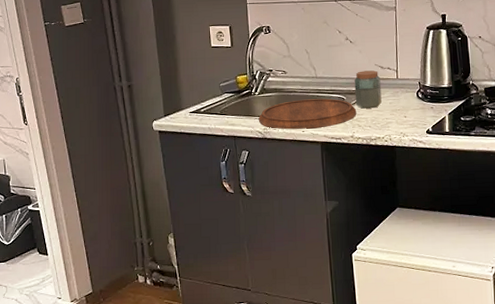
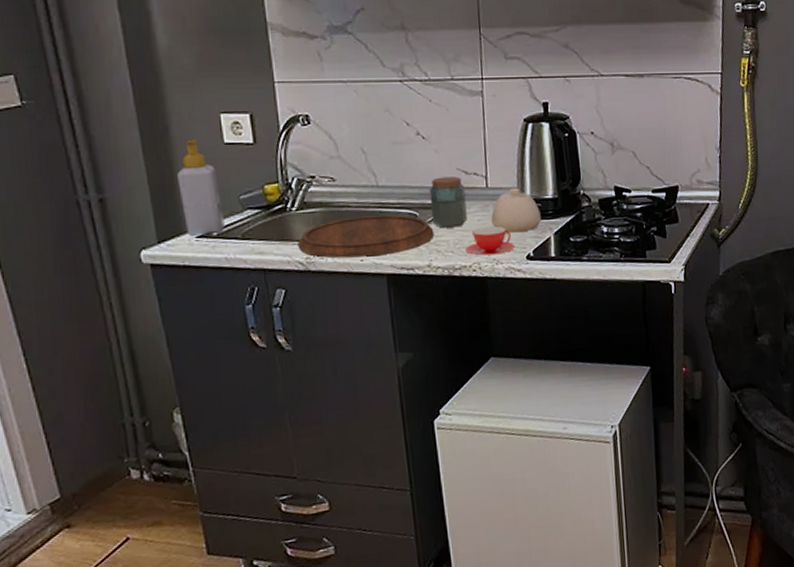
soap bottle: none [179,44,209,111] -> present [177,139,225,236]
teacup: none [380,107,418,130] -> present [465,225,516,256]
sugar bowl: none [400,79,439,113] -> present [491,188,542,233]

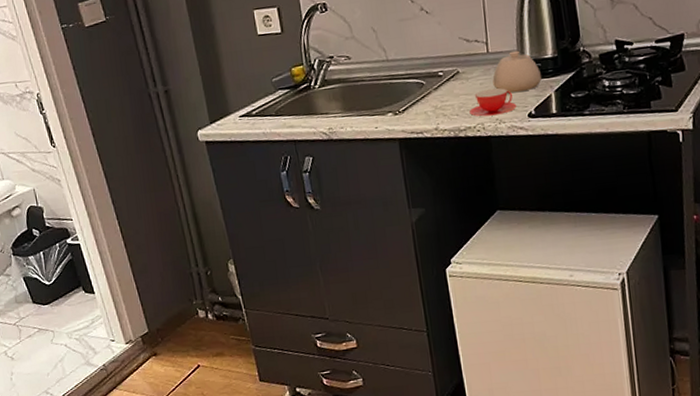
soap bottle: present [177,139,225,236] -> none [222,34,261,116]
cutting board: present [297,215,434,259] -> none [321,84,440,128]
peanut butter: present [429,176,468,228] -> none [434,45,471,94]

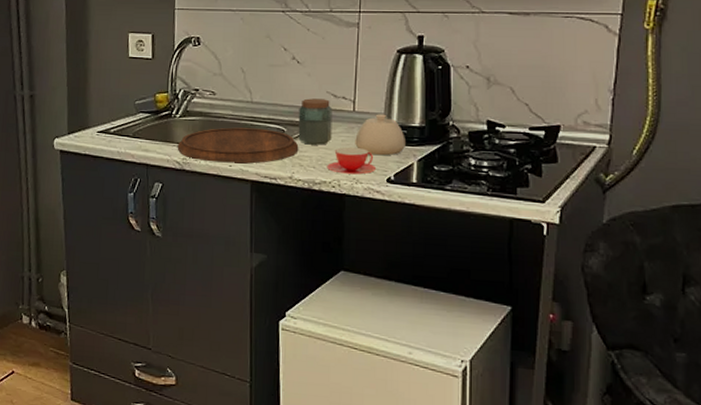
cutting board: none [321,84,440,128] -> present [177,127,299,164]
peanut butter: none [434,45,471,94] -> present [298,98,333,145]

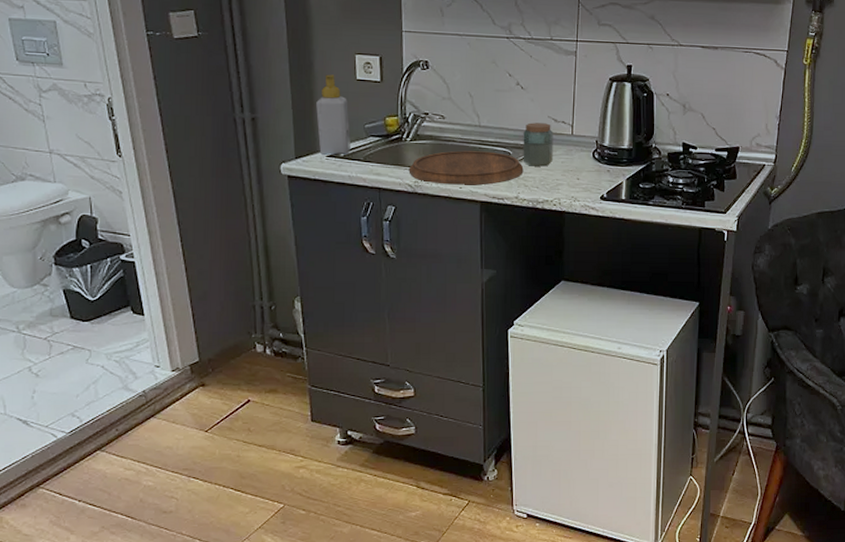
soap bottle: none [89,53,121,131] -> present [316,74,351,155]
teacup: present [327,146,377,175] -> none [549,167,592,193]
sugar bowl: present [355,114,407,156] -> none [573,137,617,176]

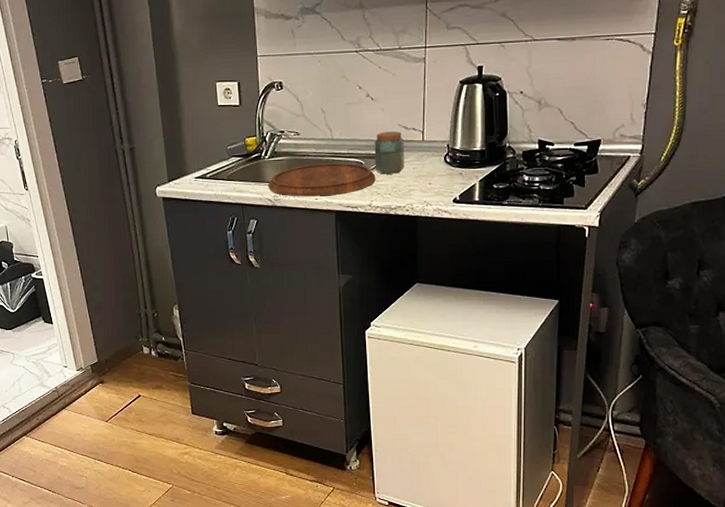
soap bottle: present [316,74,351,155] -> none [184,103,215,177]

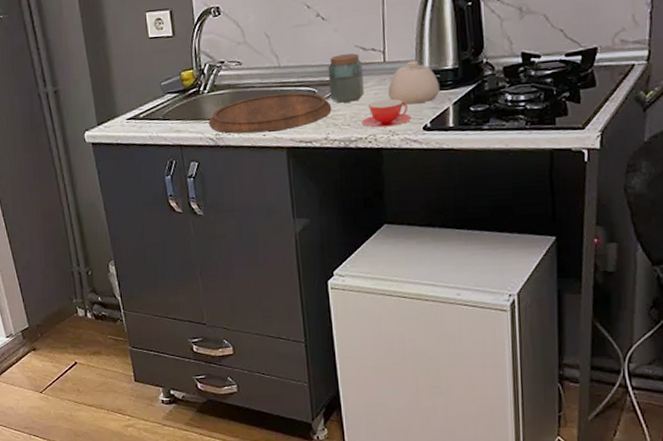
teacup: none [401,173,444,198] -> present [362,98,412,128]
sugar bowl: none [425,141,470,179] -> present [388,60,441,105]

